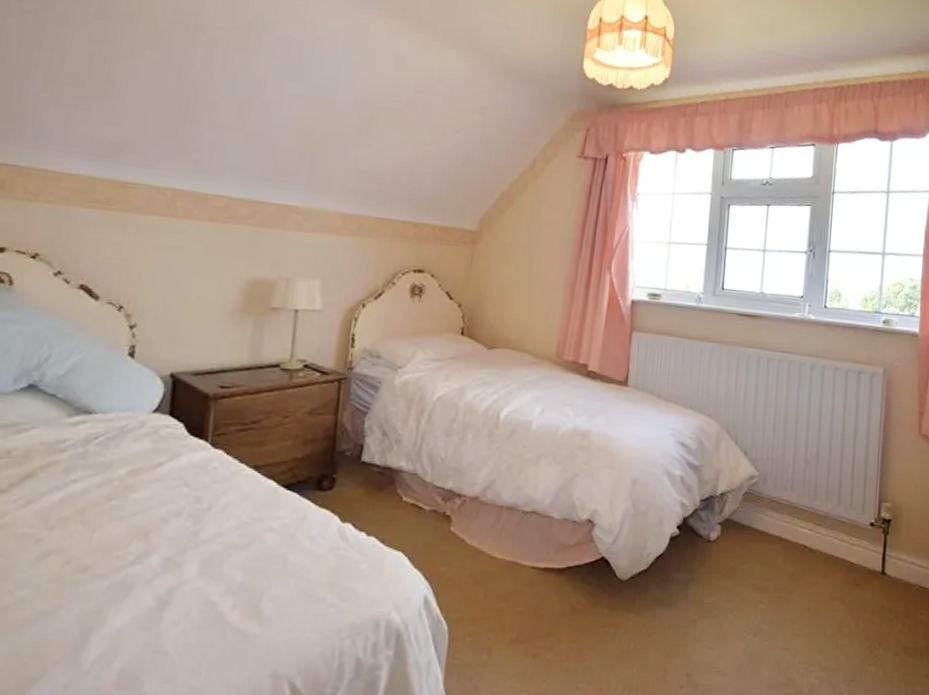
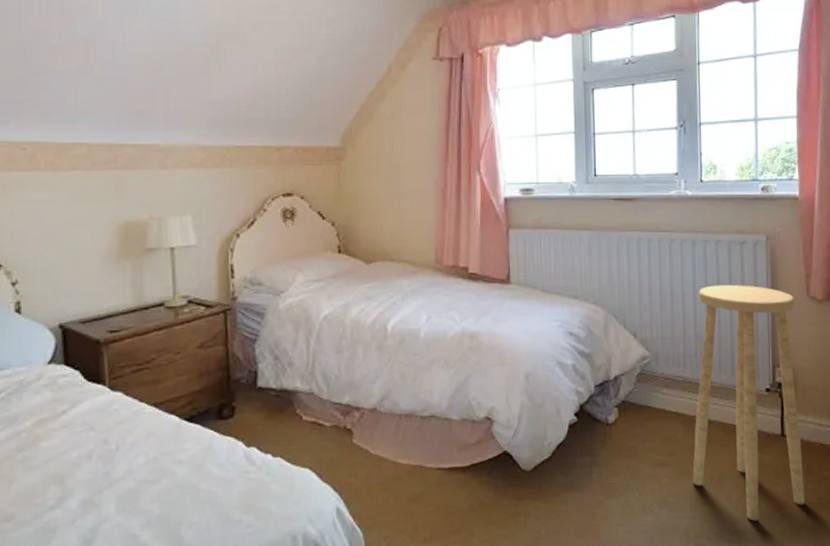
stool: none [789,411,907,660] -> present [692,284,805,521]

